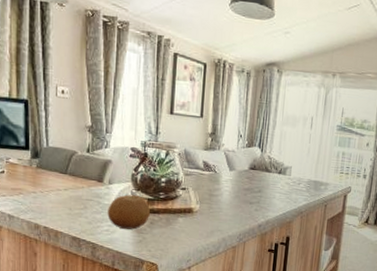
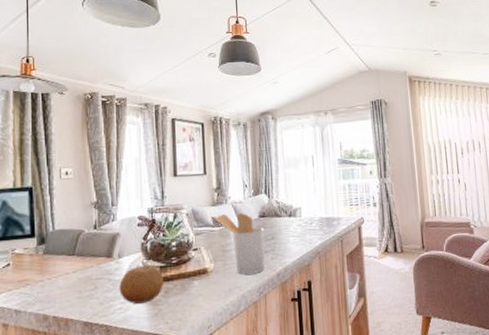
utensil holder: none [205,160,253,221] -> present [214,213,265,275]

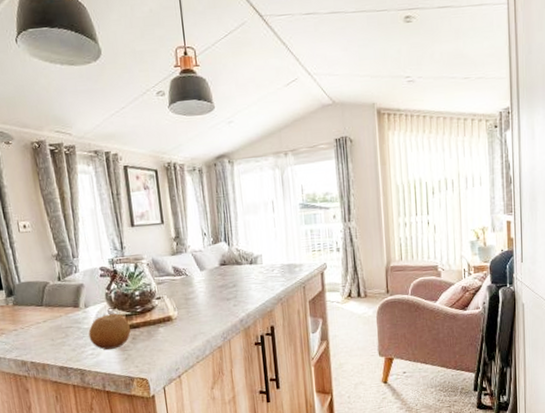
utensil holder: present [214,213,265,275] -> none [174,261,228,322]

